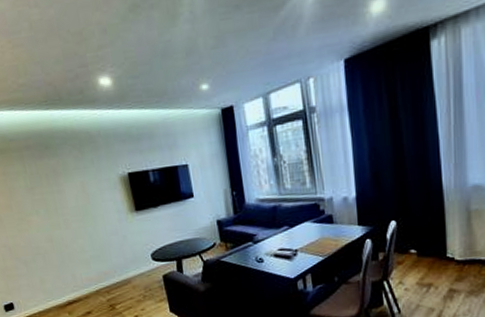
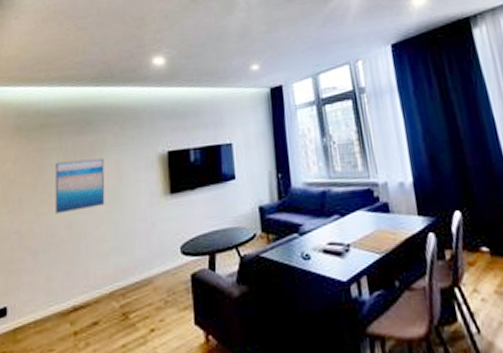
wall art: none [24,180,78,230] -> present [54,158,105,214]

